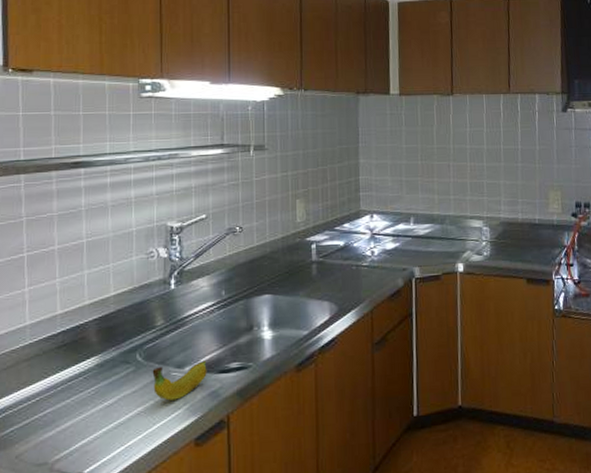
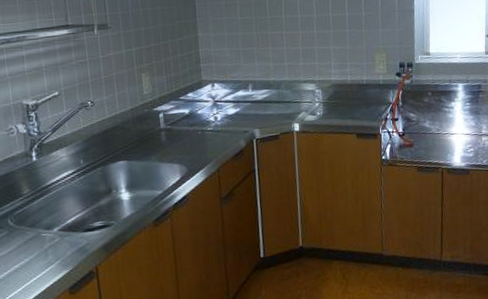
fruit: present [152,361,207,401] -> none [24,222,74,258]

